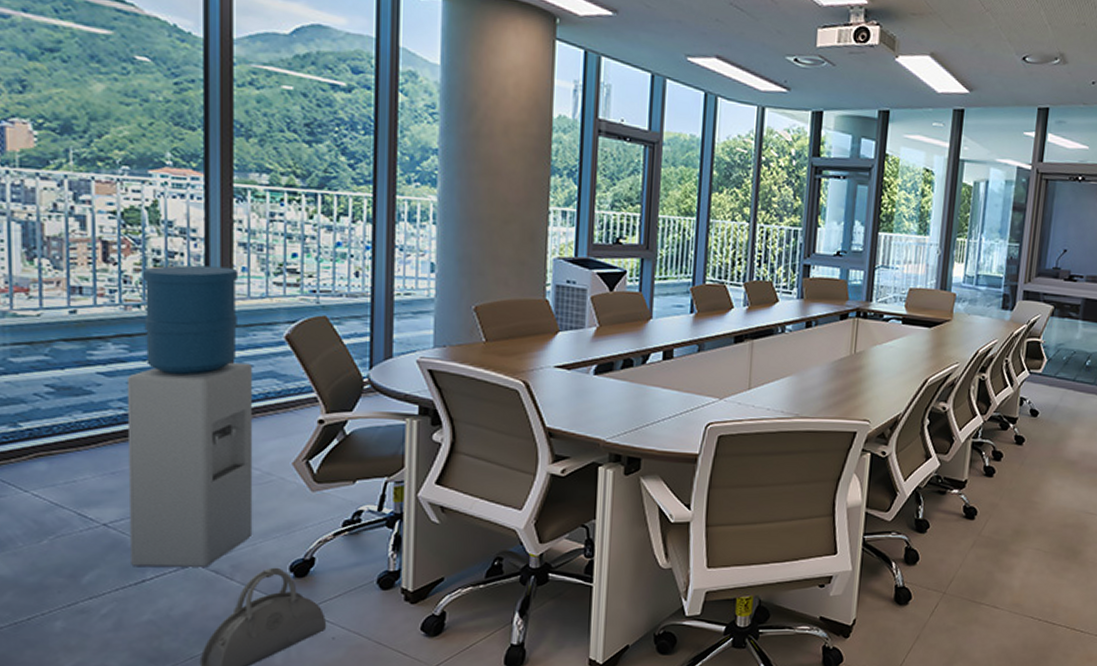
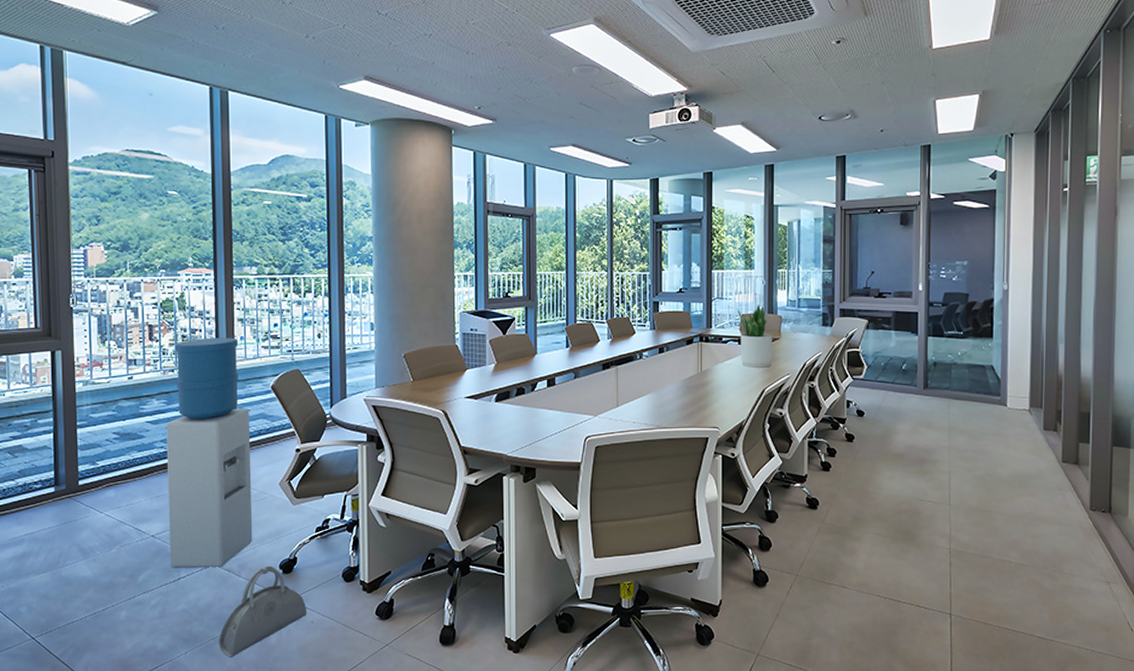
planter: none [903,278,943,354] -> present [737,304,773,368]

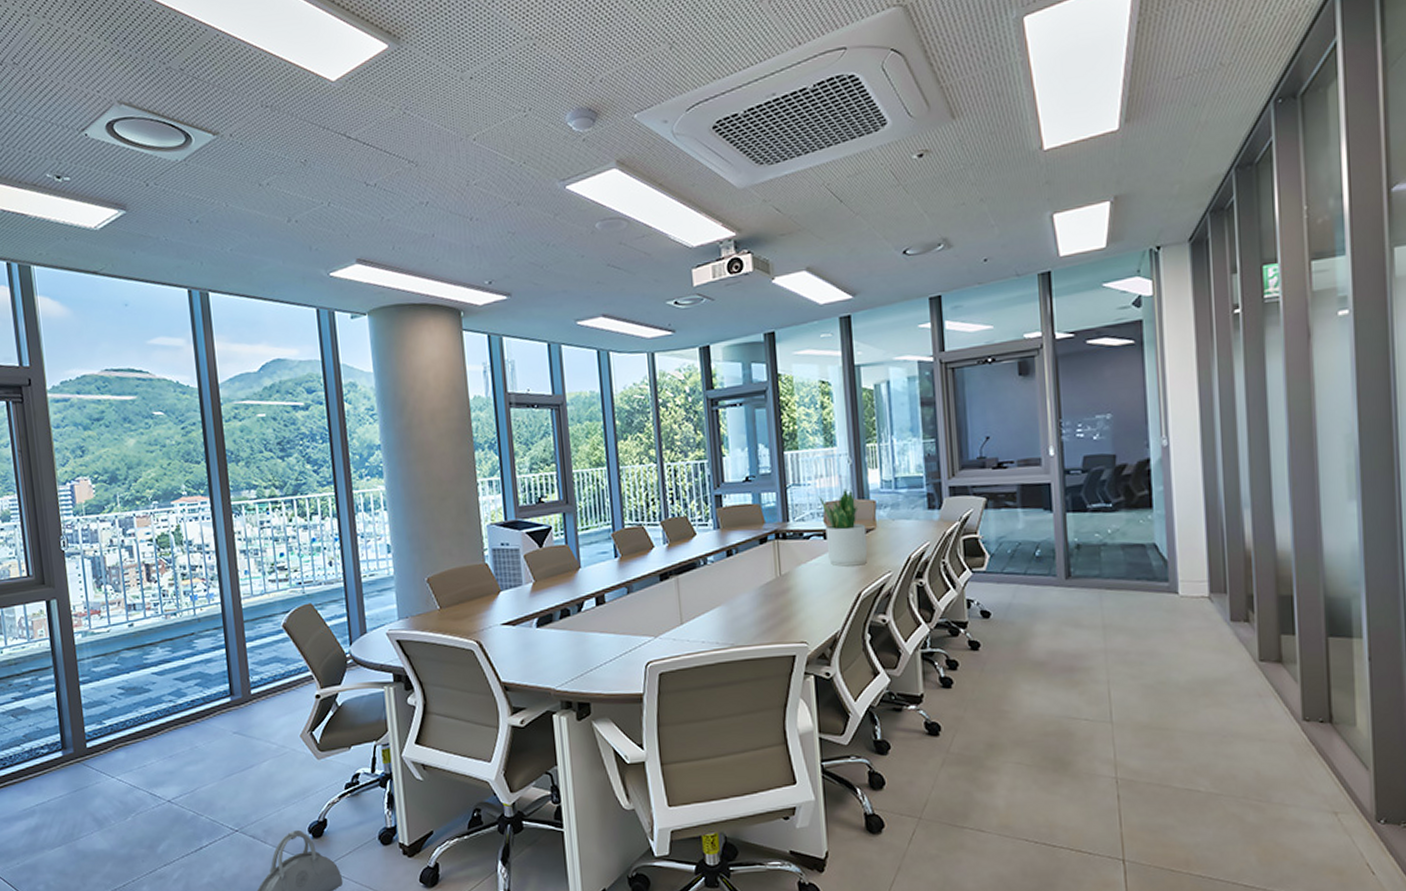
water cooler: present [165,337,253,567] -> none [172,572,277,835]

